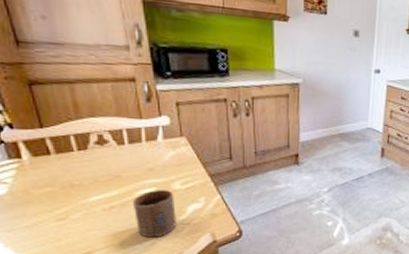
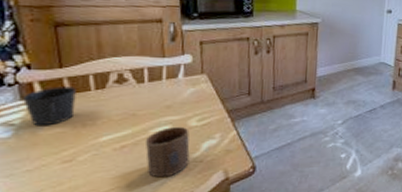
cup: none [11,146,62,185] -> present [23,86,76,126]

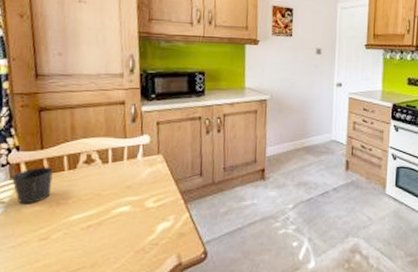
cup: present [145,126,190,178] -> none [107,207,147,259]

